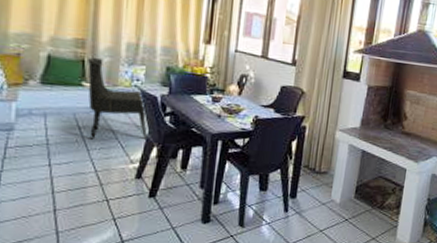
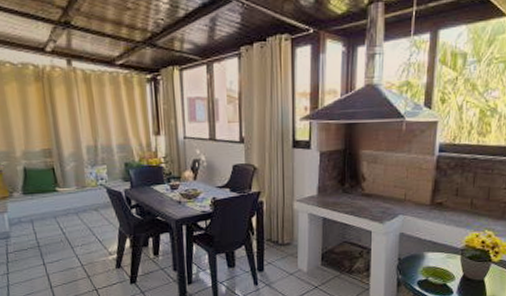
dining chair: present [88,57,148,140] -> none [57,163,120,238]

